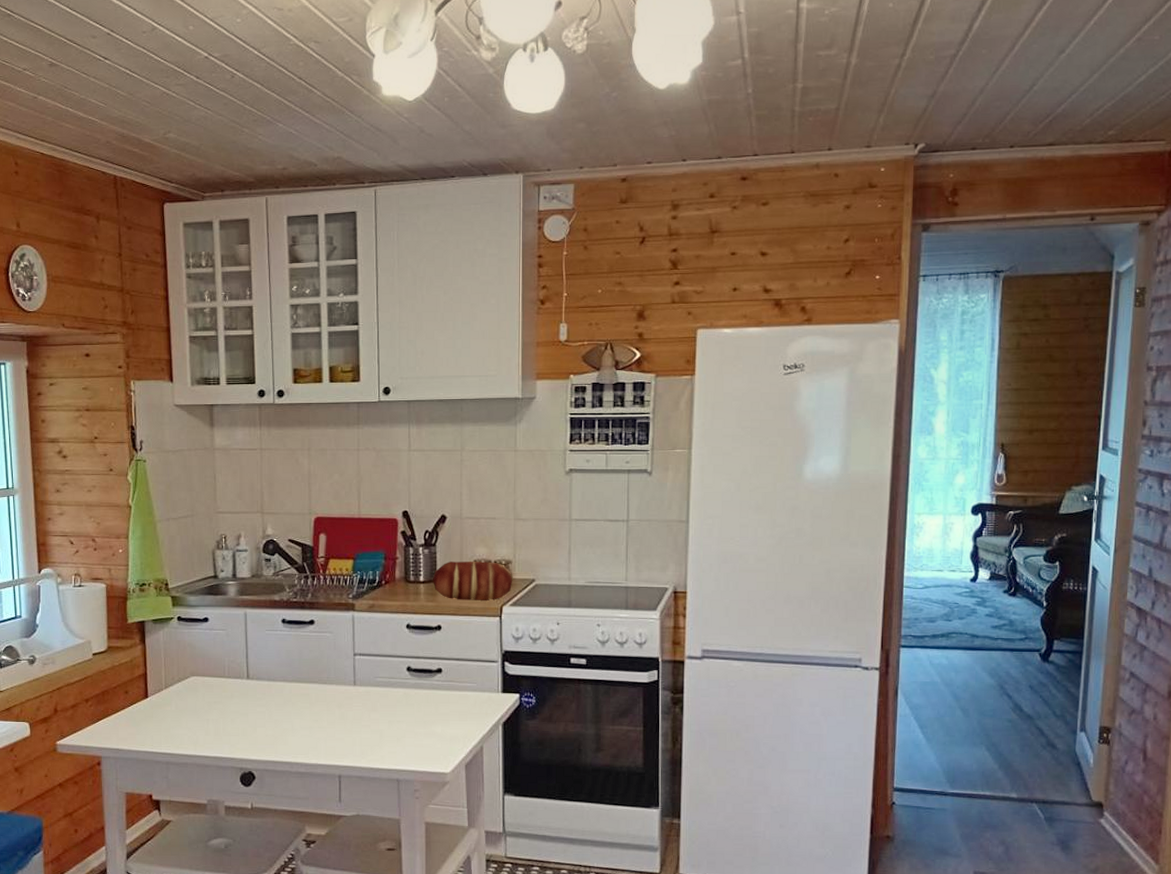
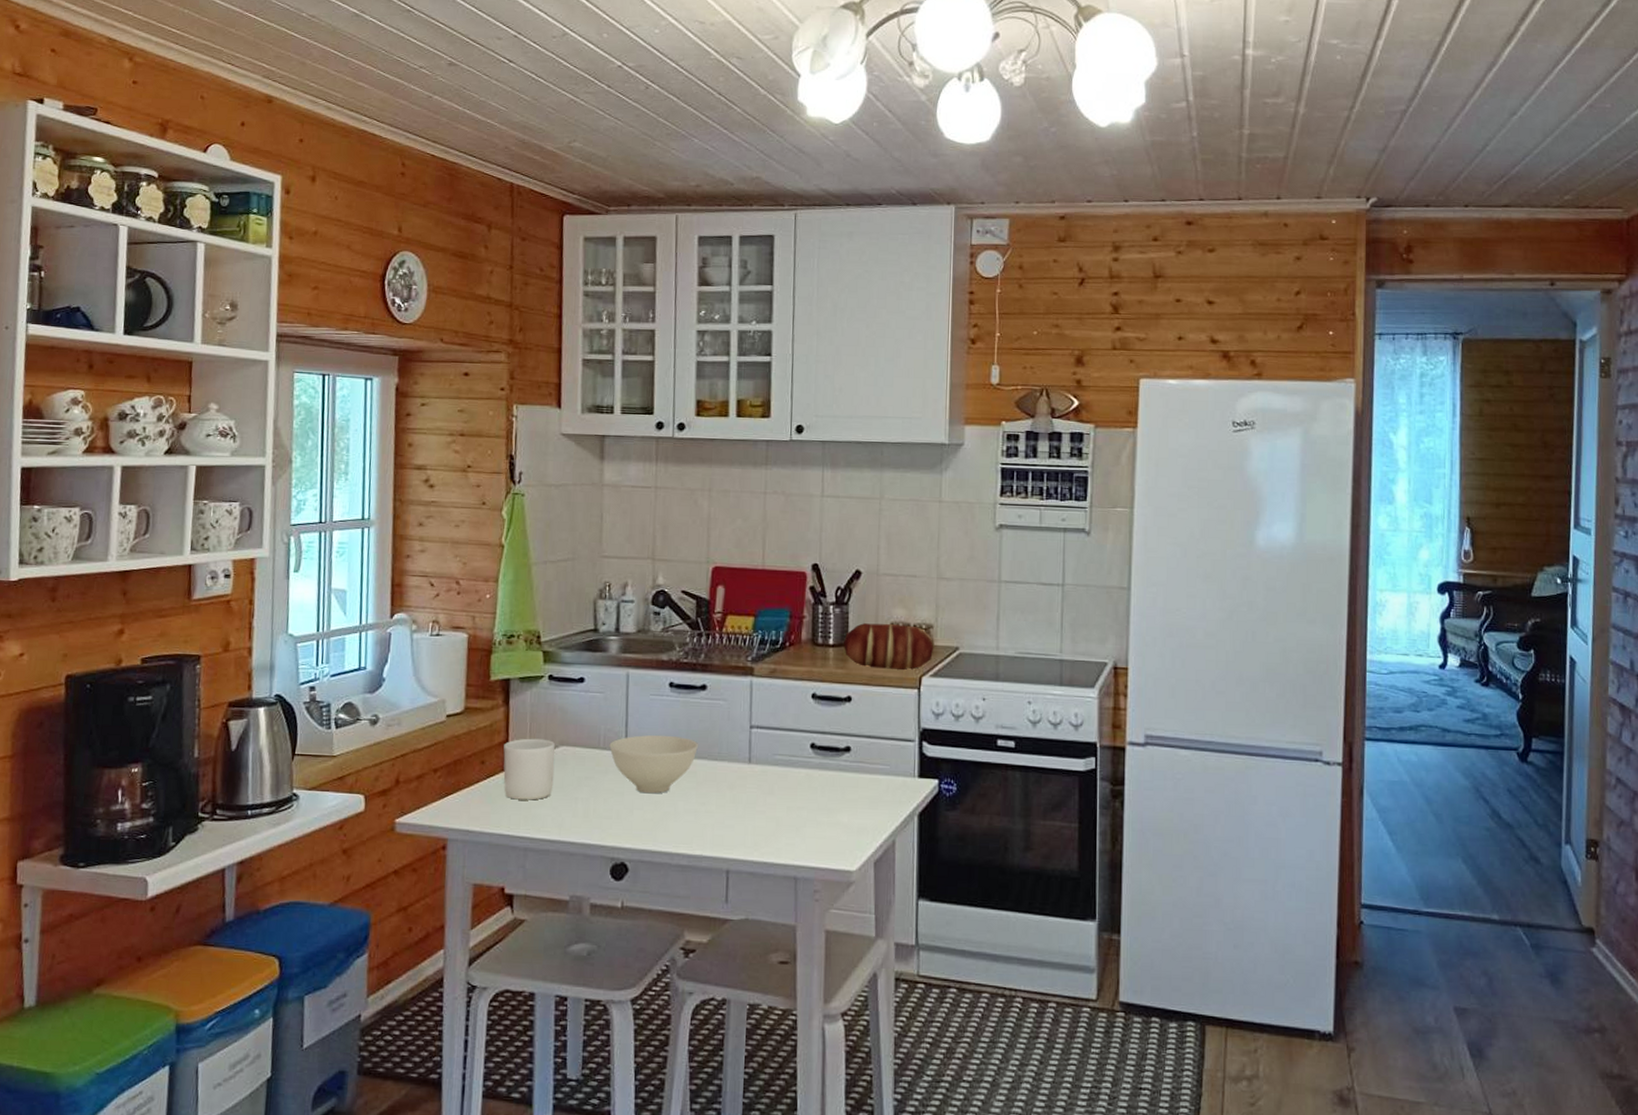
mug: none [143,671,188,723] -> present [503,738,556,800]
bowl: none [233,664,310,714] -> present [609,734,699,794]

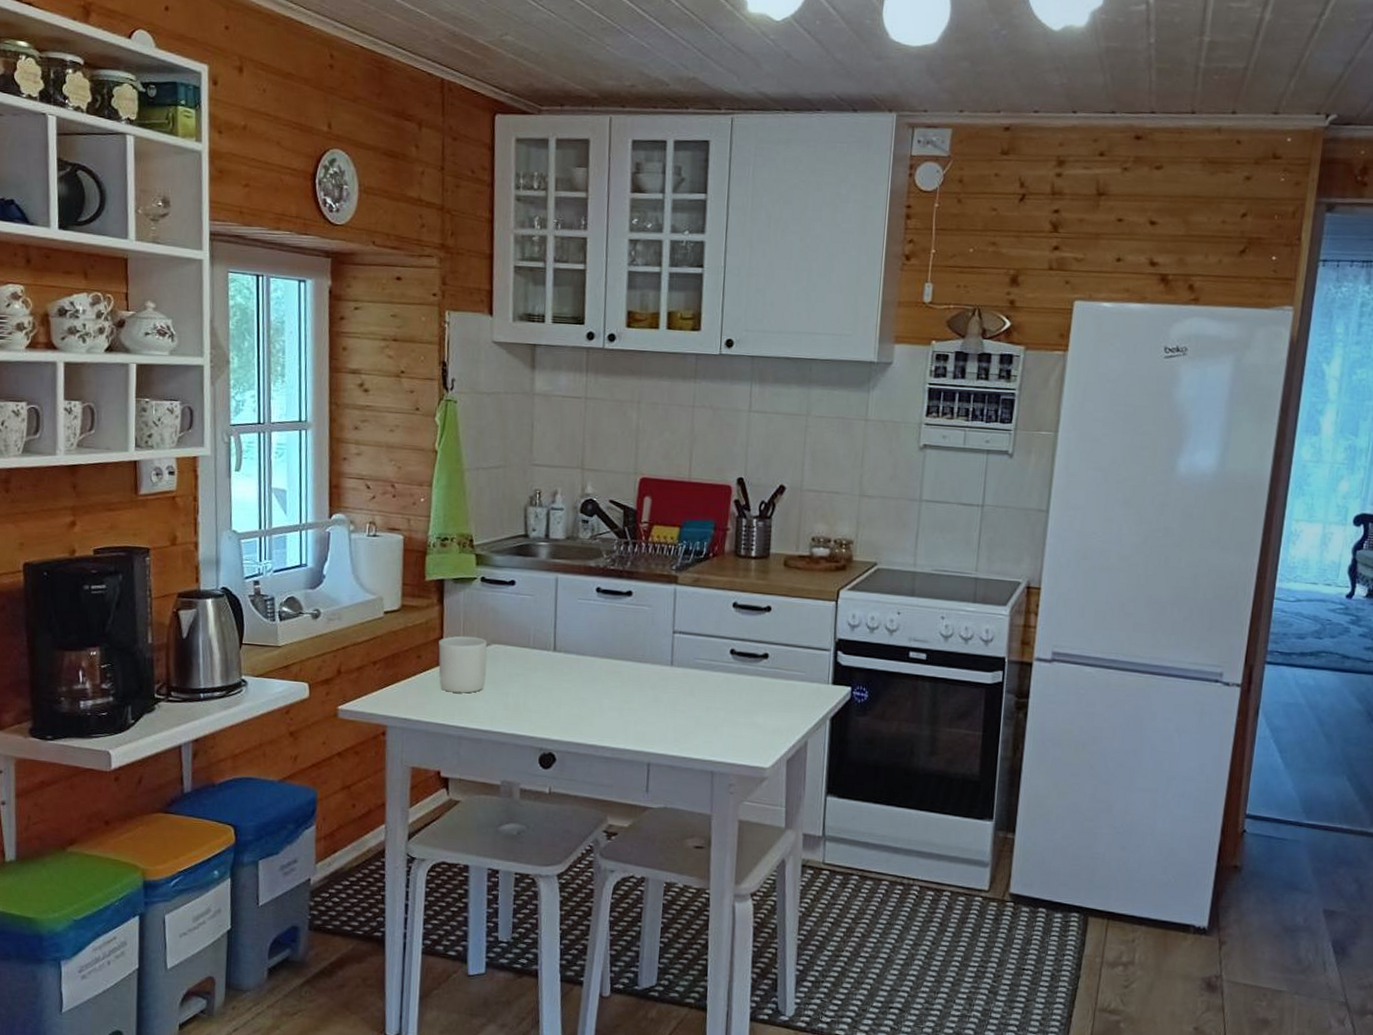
bowl: present [609,734,699,794] -> none [538,636,624,691]
bread loaf: present [844,623,933,670] -> none [765,537,852,583]

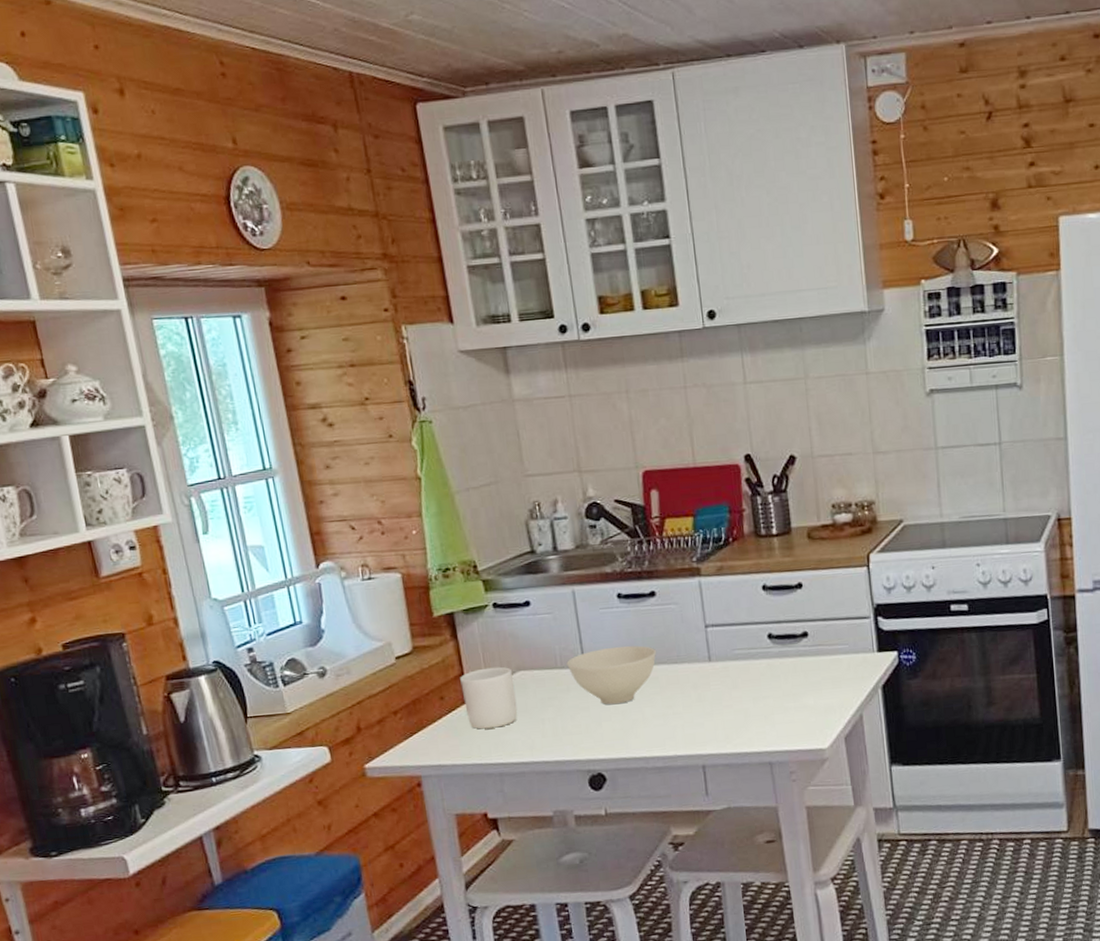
bowl: none [538,636,624,691] -> present [566,645,657,705]

